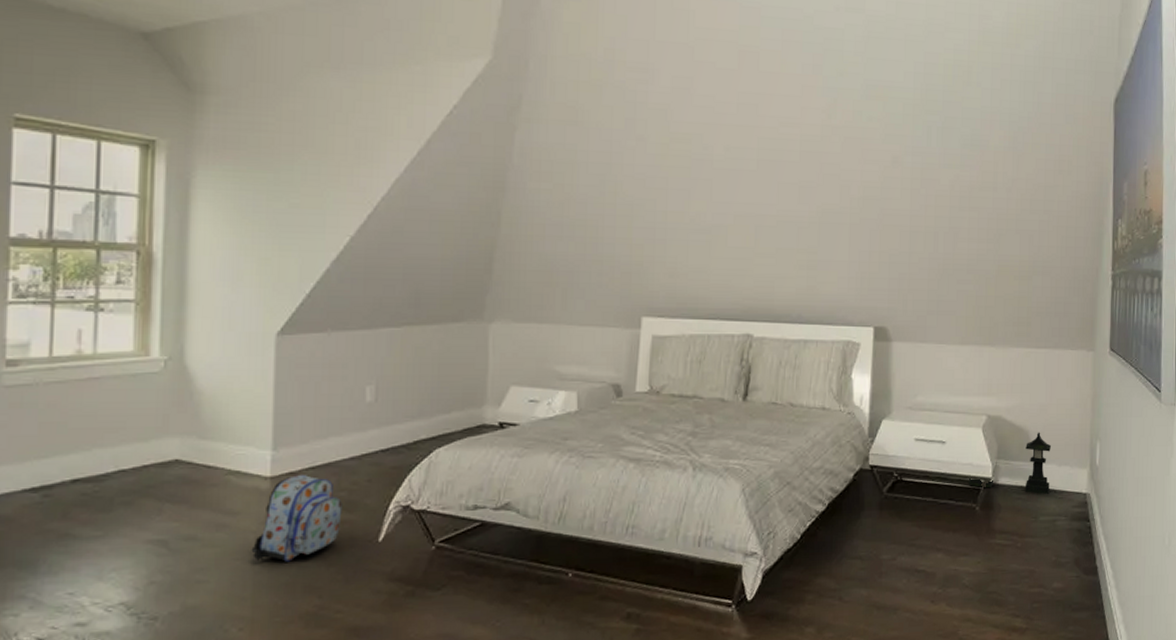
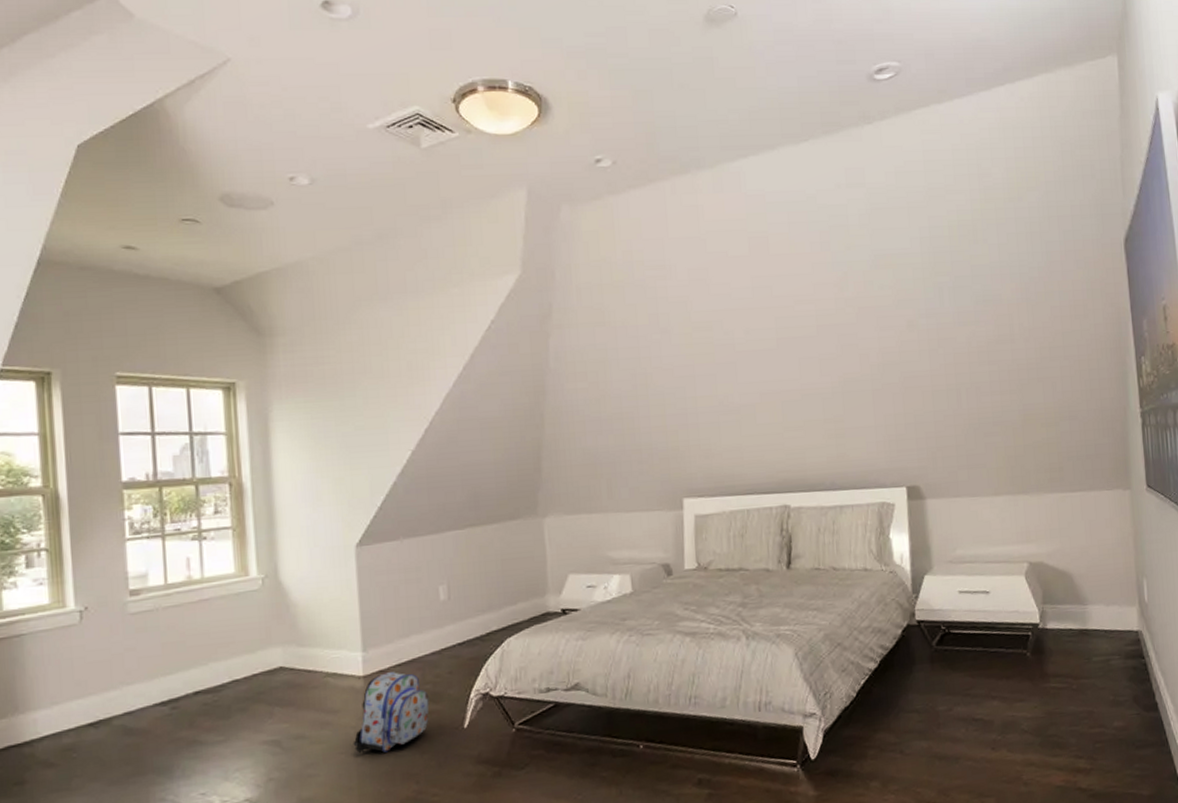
lantern: present [968,432,1051,494] -> none [1016,574,1100,636]

